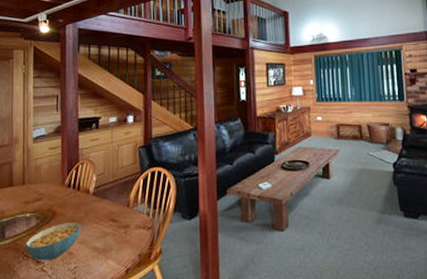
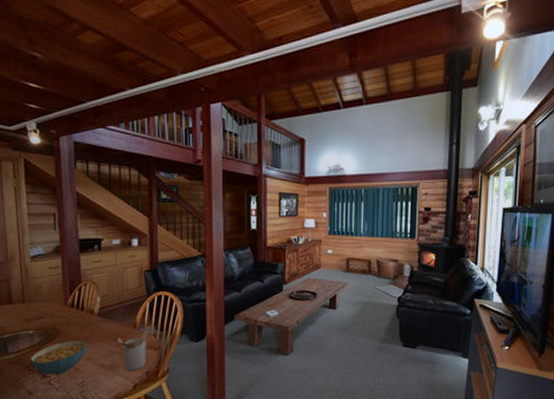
utensil holder: none [111,208,142,255] -> present [117,330,148,372]

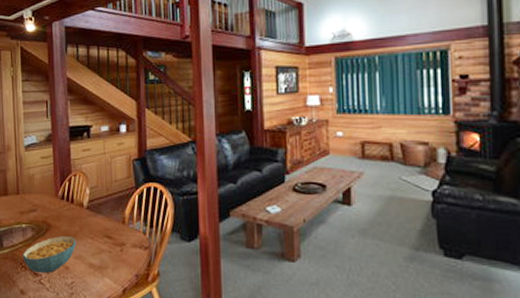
utensil holder: present [117,330,148,372] -> none [106,226,138,274]

